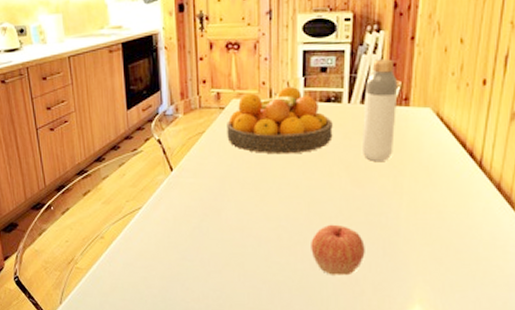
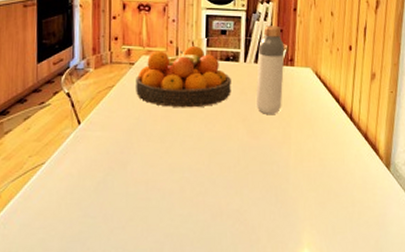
apple: present [311,224,365,276] -> none [212,174,260,225]

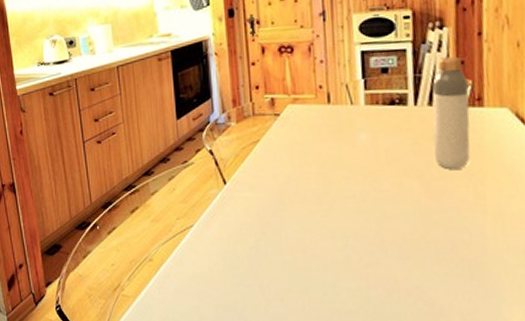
fruit bowl: present [136,46,231,108] -> none [283,90,400,164]

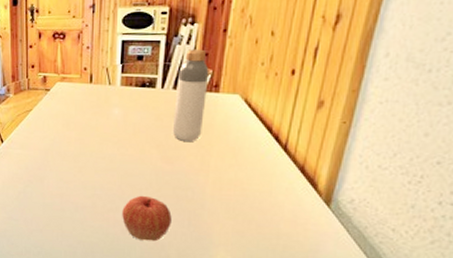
apple: none [384,242,449,304] -> present [122,195,172,242]

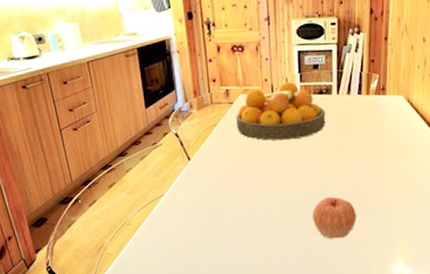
fruit bowl: none [51,73,146,132] -> present [236,82,326,141]
bottle: present [172,49,209,141] -> none [349,56,377,142]

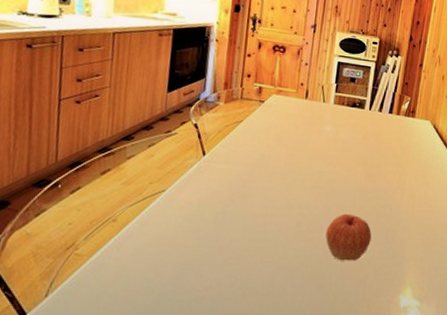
fruit bowl: present [236,82,326,141] -> none [263,90,356,149]

